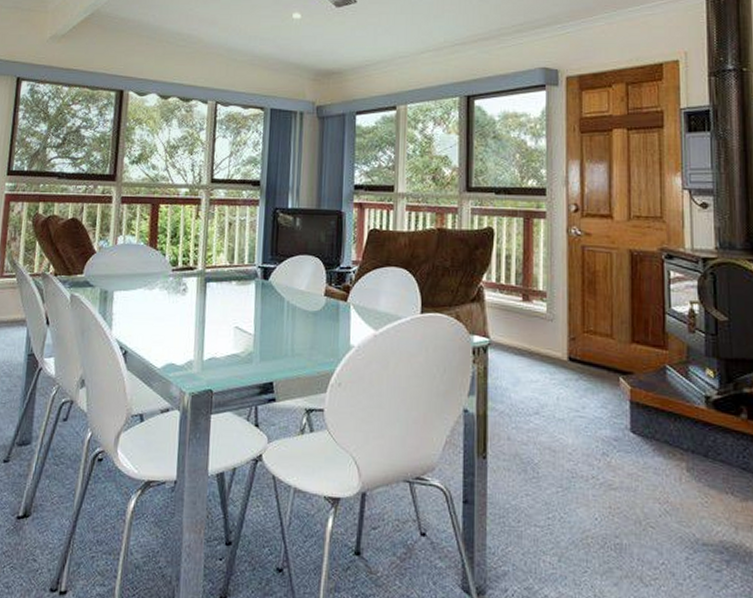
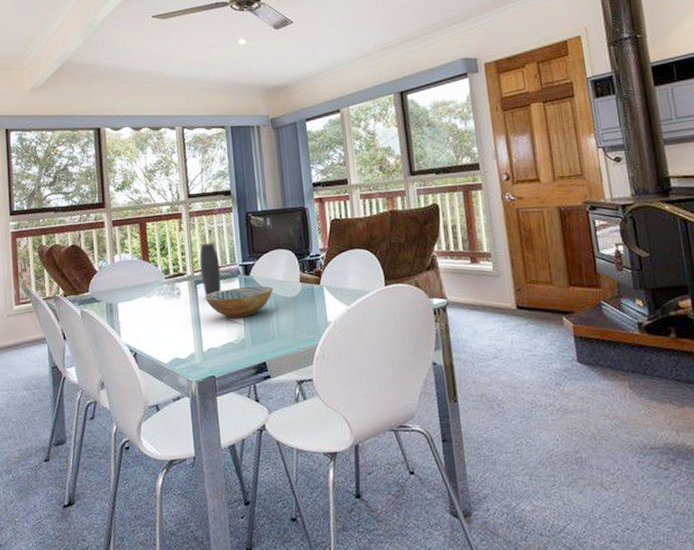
vase: none [212,237,237,298] -> present [199,243,222,297]
bowl: none [214,292,293,328] -> present [205,286,273,319]

